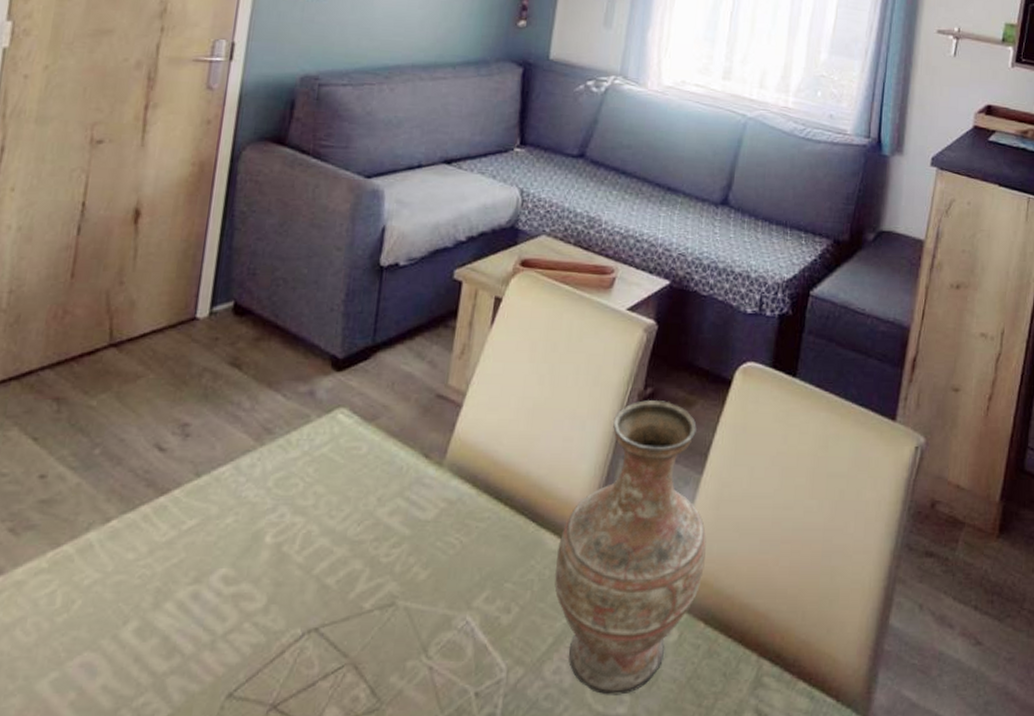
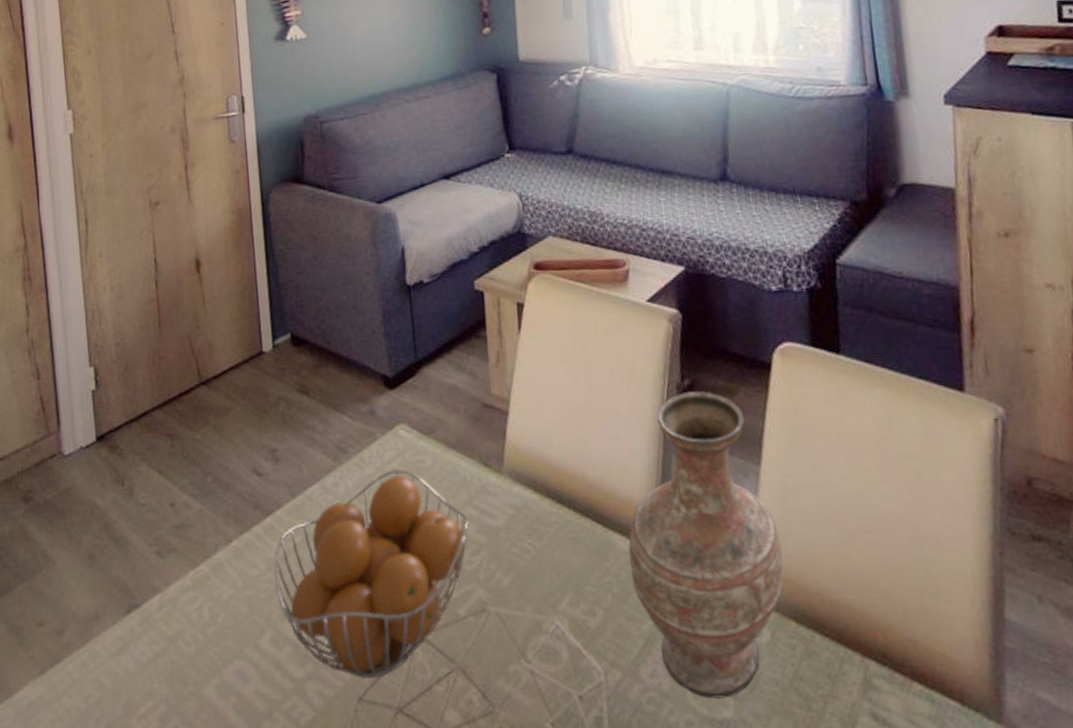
fruit basket: none [153,454,396,673] -> present [274,469,470,678]

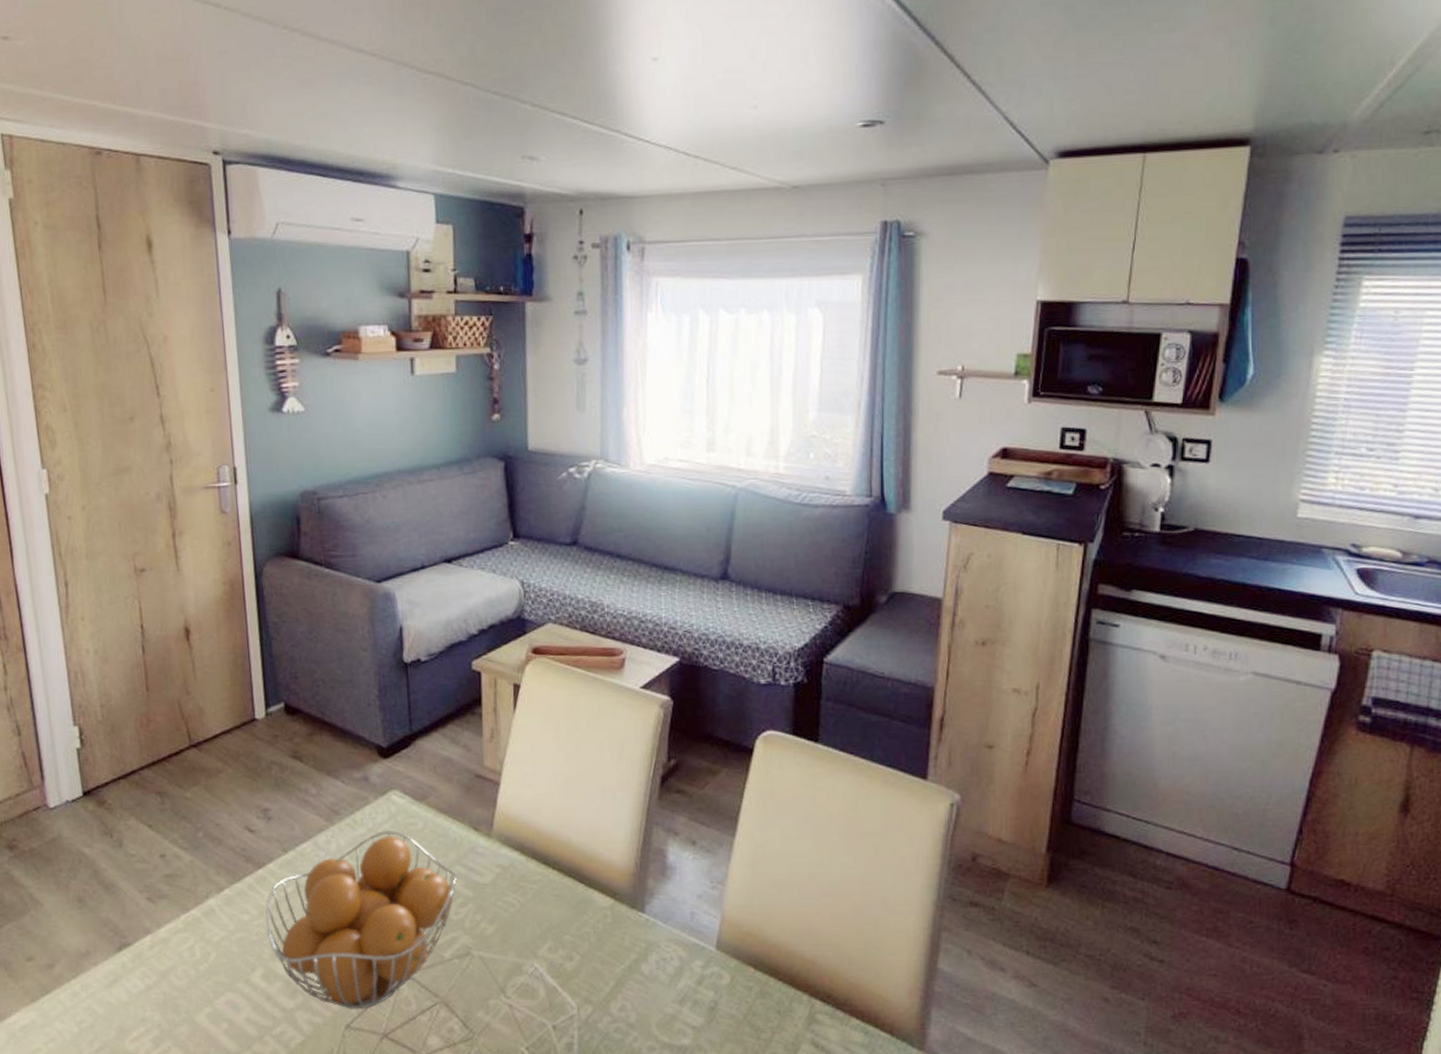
vase: present [628,391,784,699] -> none [607,771,748,1029]

